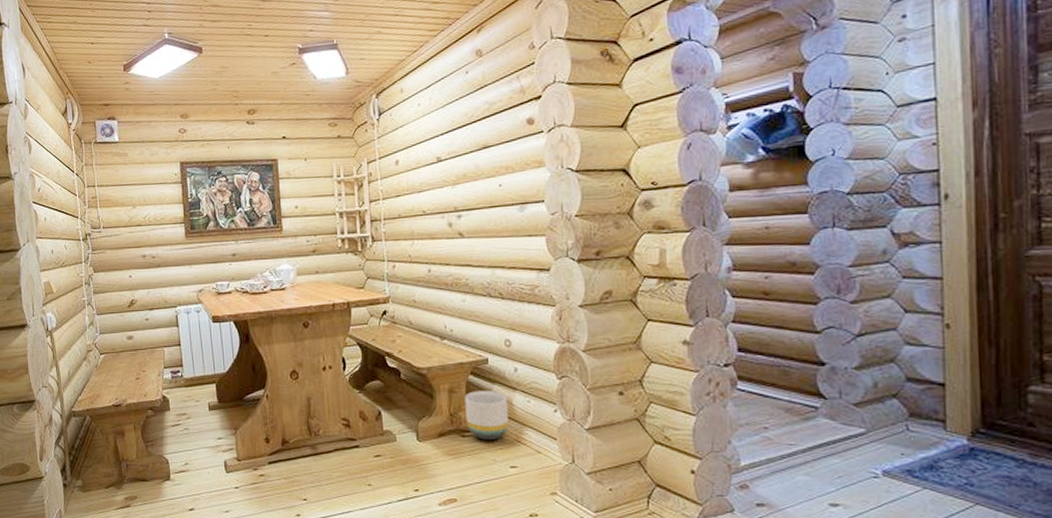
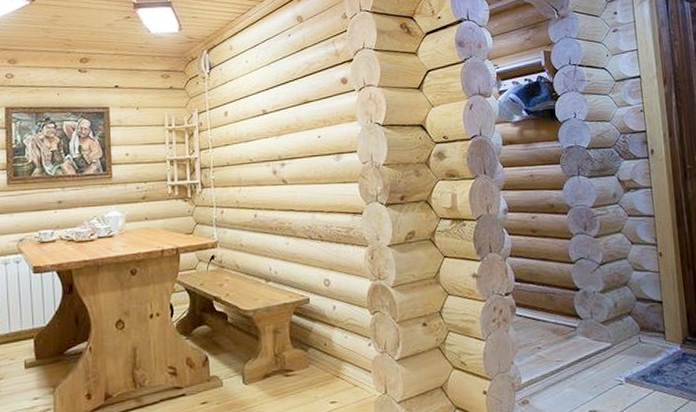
planter: present [465,391,509,441] -> none [288,329,329,379]

